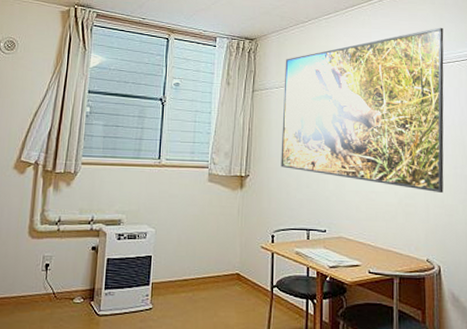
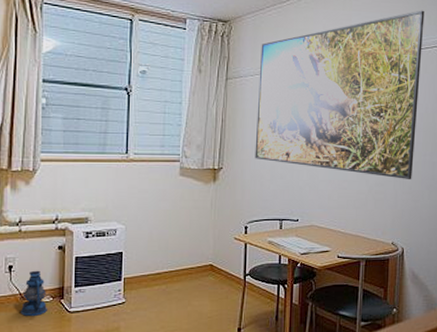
lantern: none [52,270,78,318] -> present [20,270,47,317]

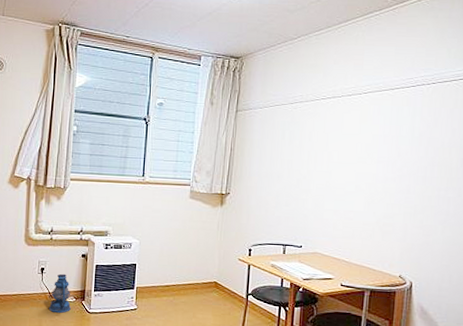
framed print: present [255,10,425,179] -> none [261,43,444,213]

